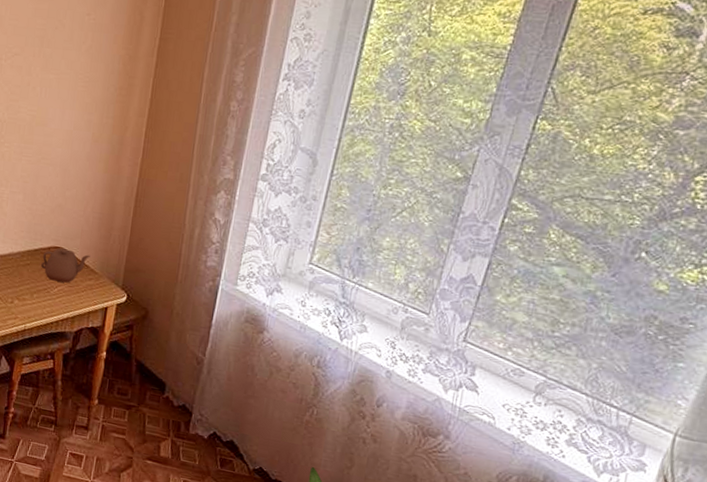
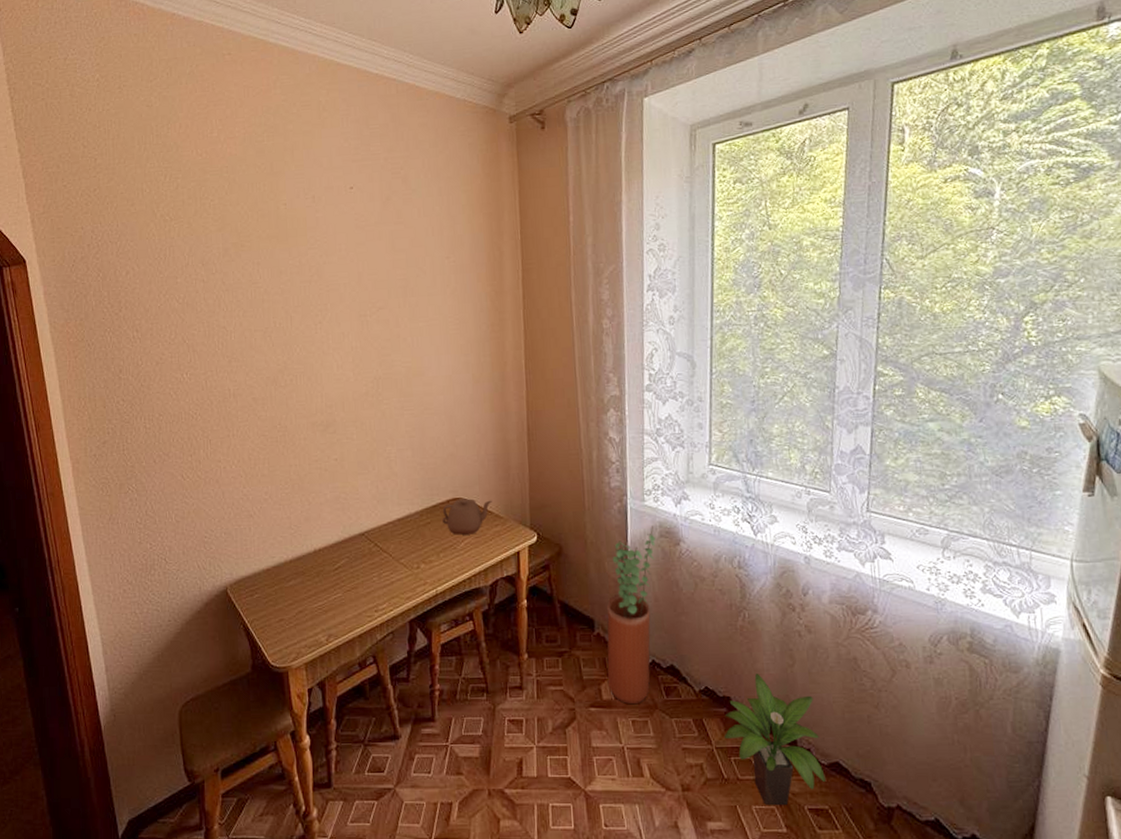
vase: none [167,310,241,468] -> present [607,526,656,705]

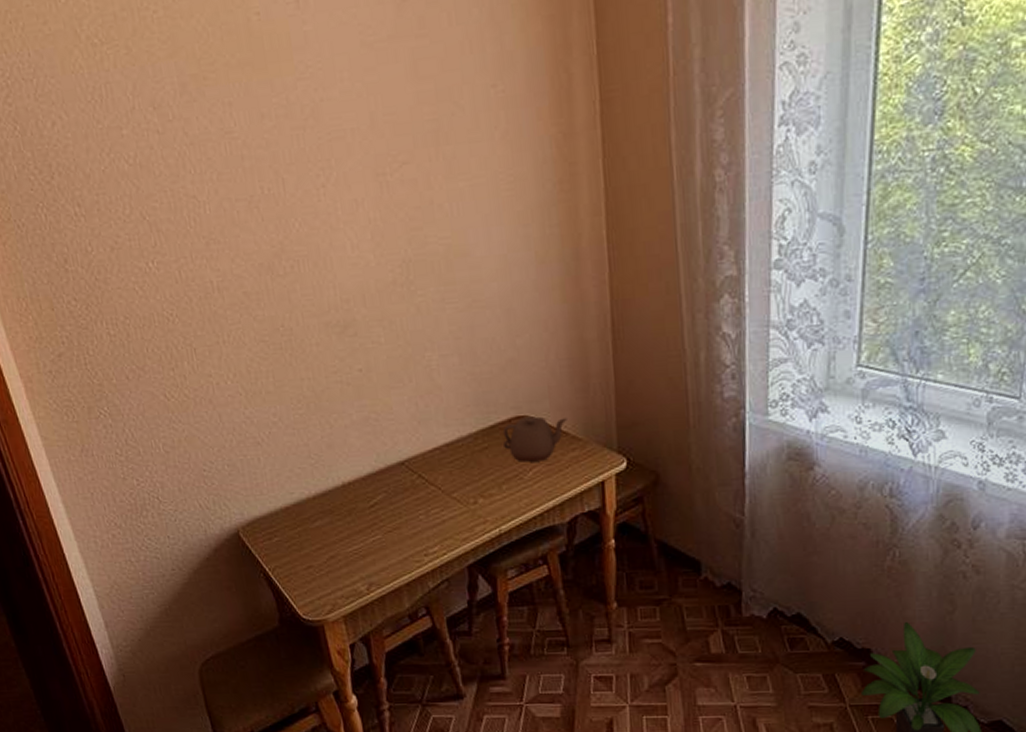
vase: present [607,526,656,705] -> none [716,446,782,659]

